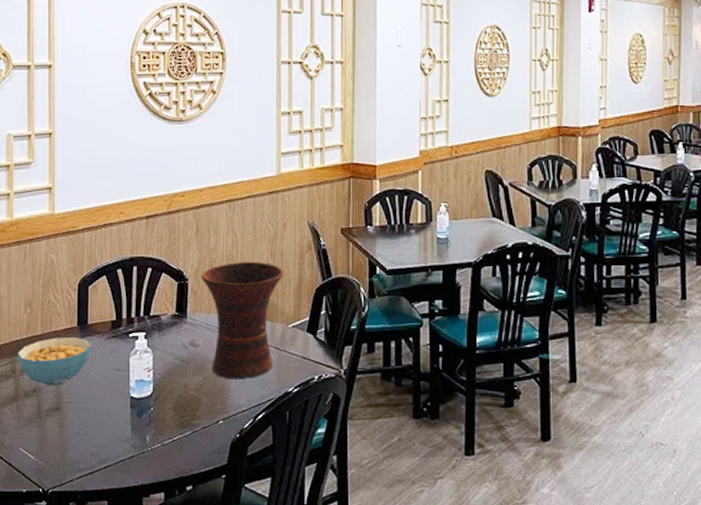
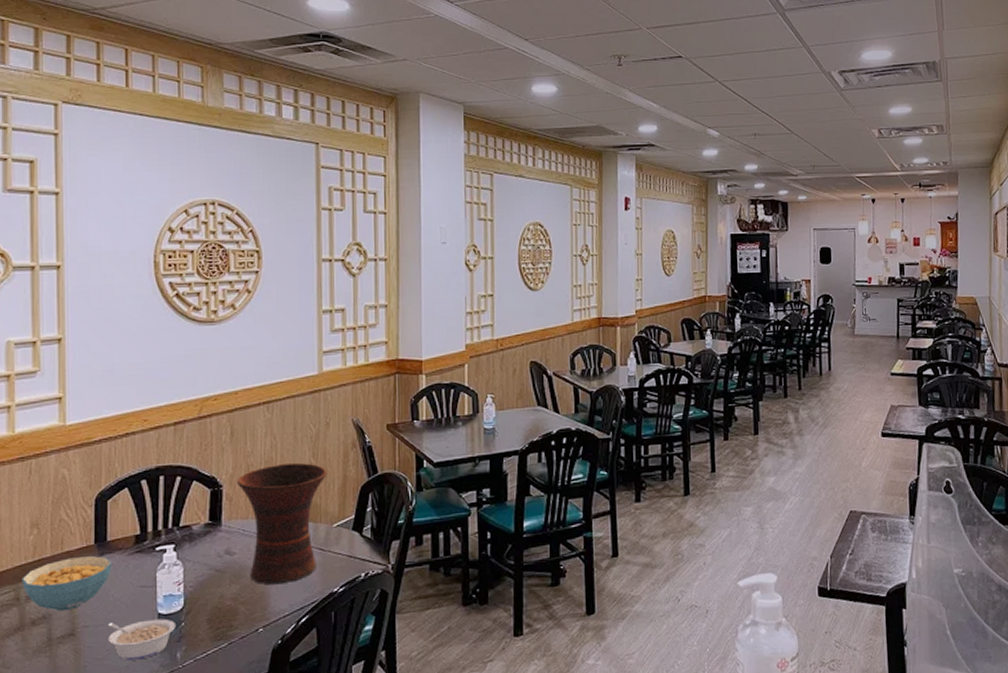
legume: none [87,401,146,439] -> present [107,618,177,661]

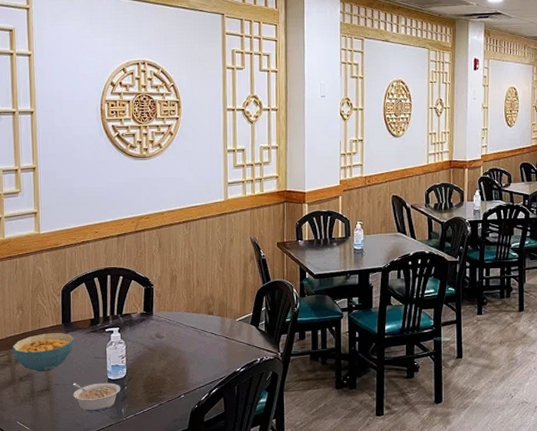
vase: present [236,462,328,585] -> none [163,269,232,363]

